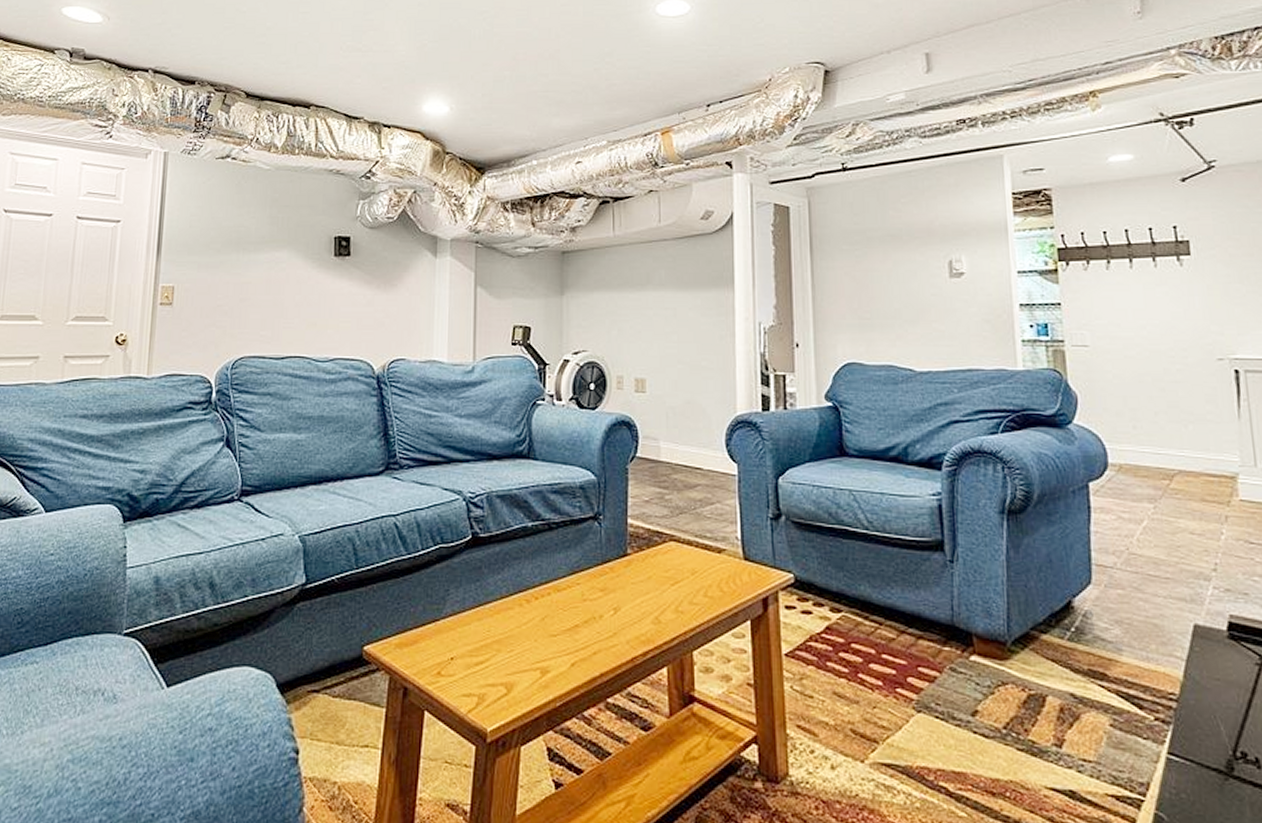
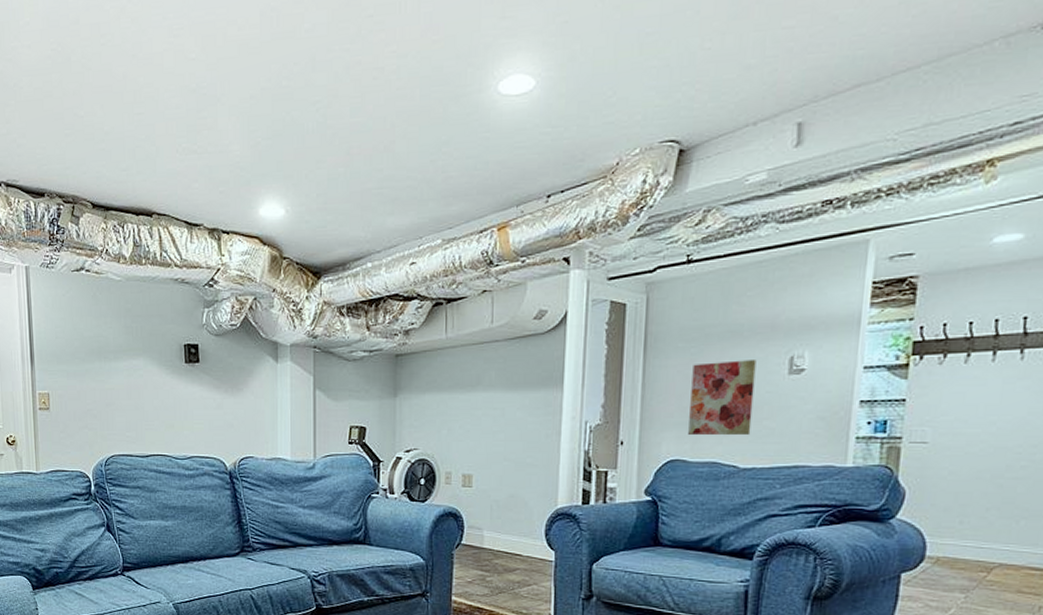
wall art: none [859,263,922,338] -> present [688,360,757,436]

